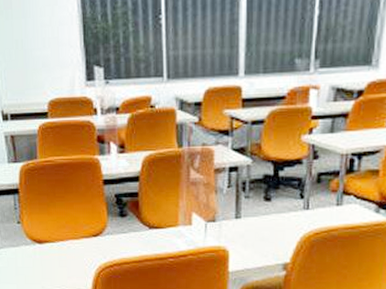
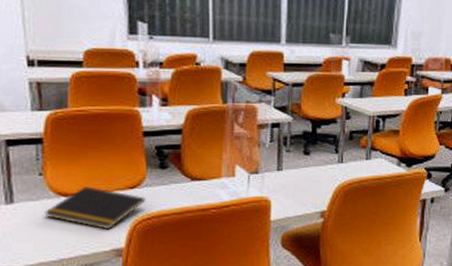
notepad: none [24,234,109,276] -> present [44,186,147,230]

